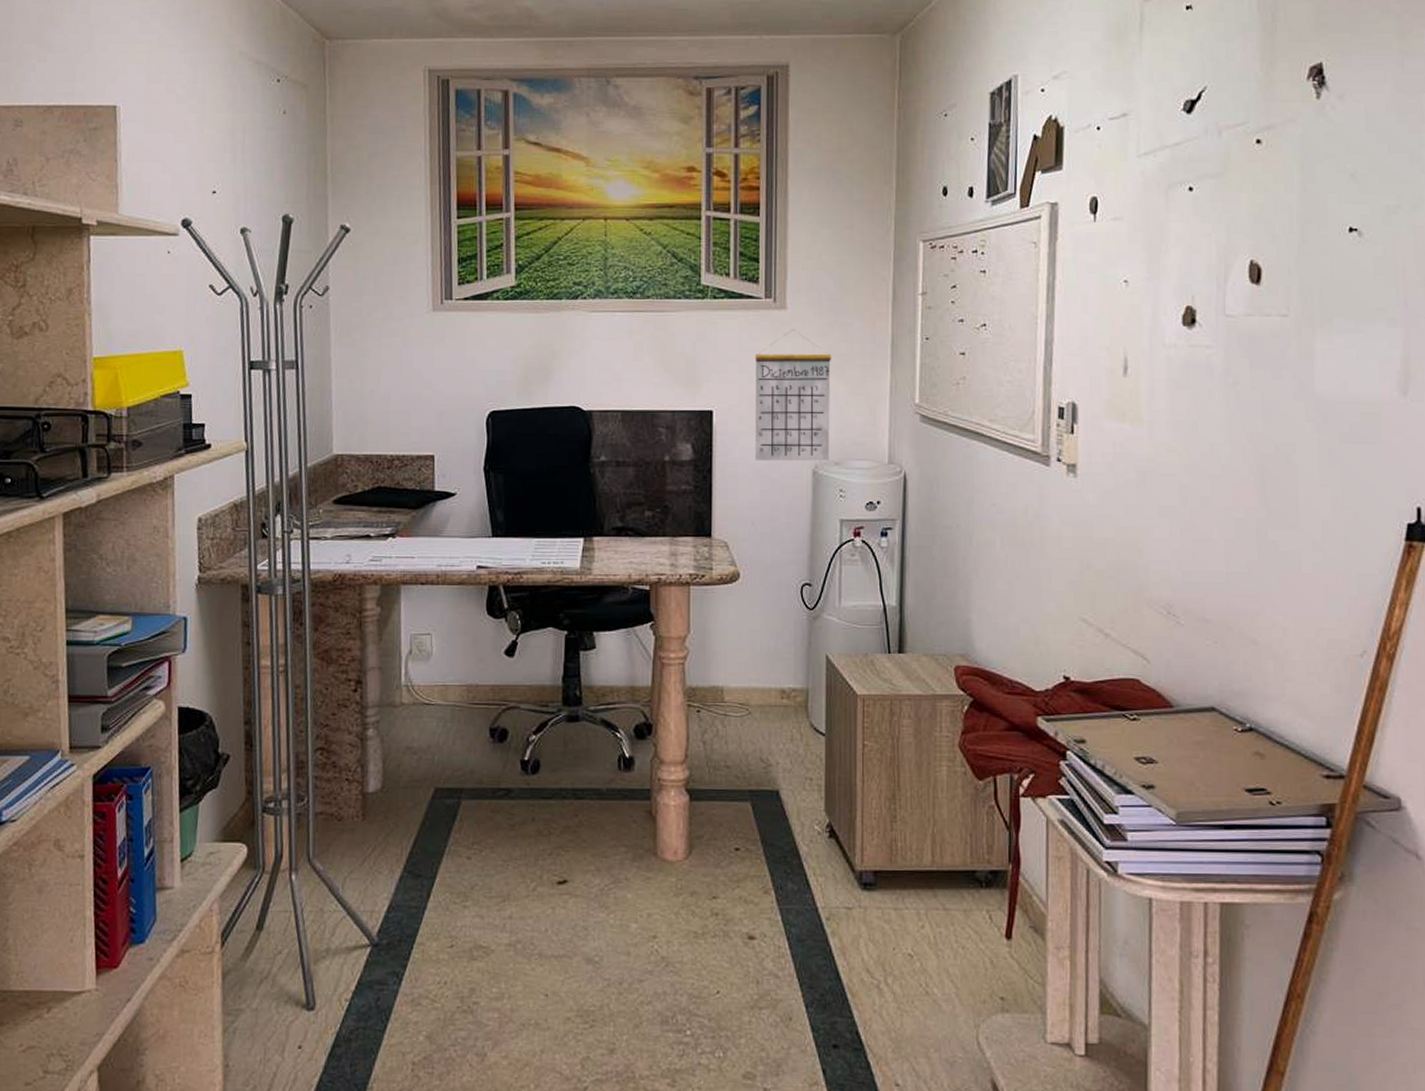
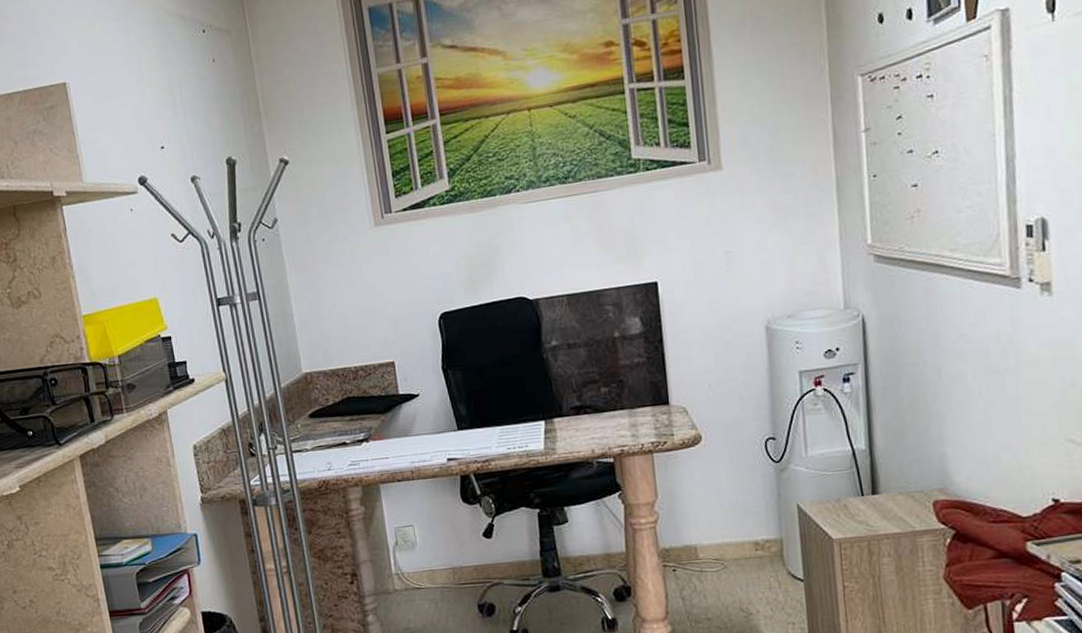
calendar: present [756,329,831,461] -> none [695,188,782,325]

